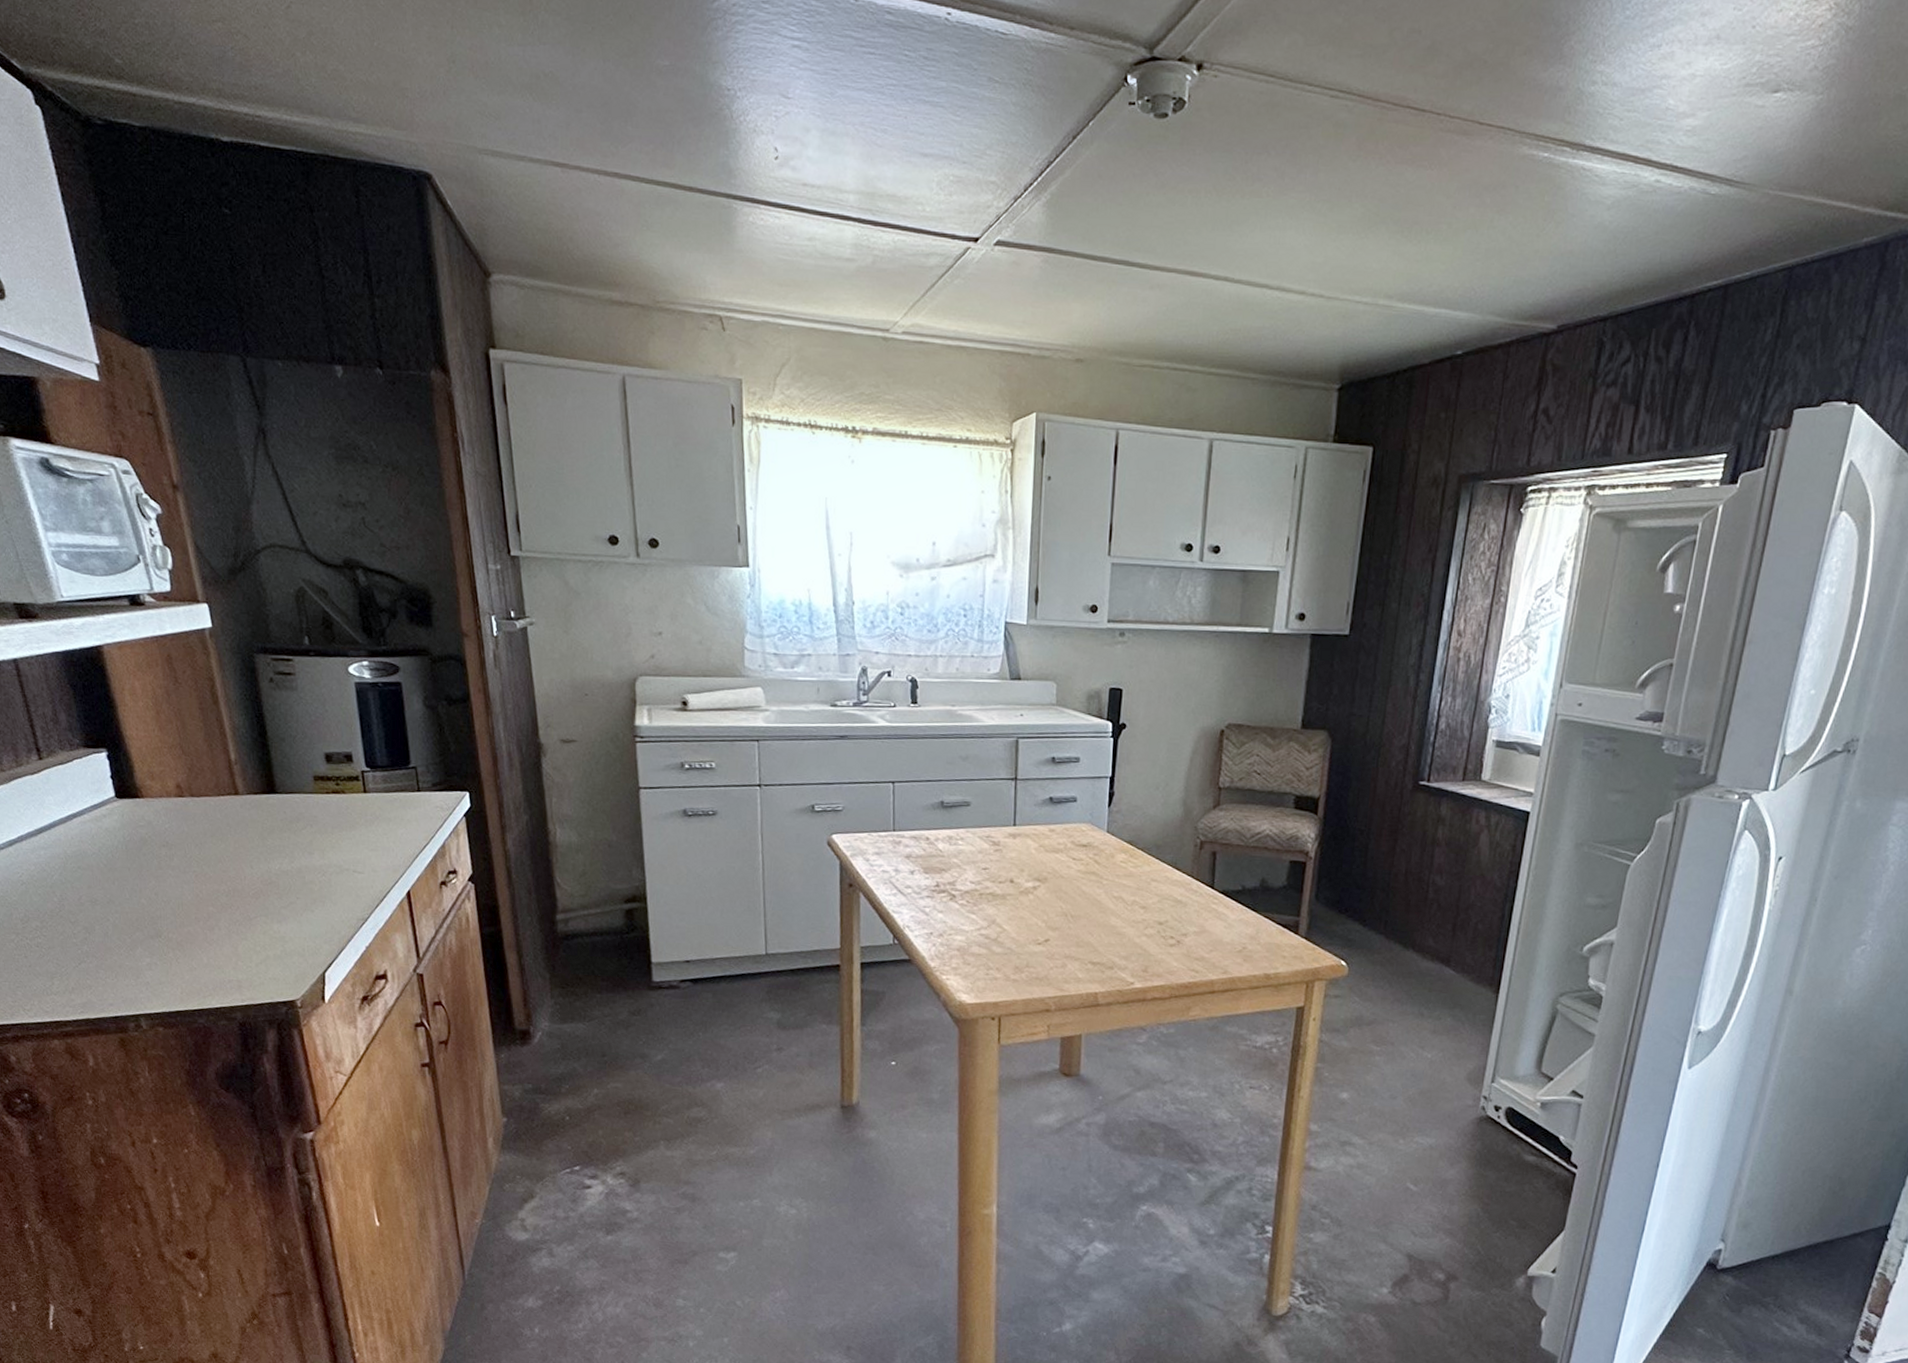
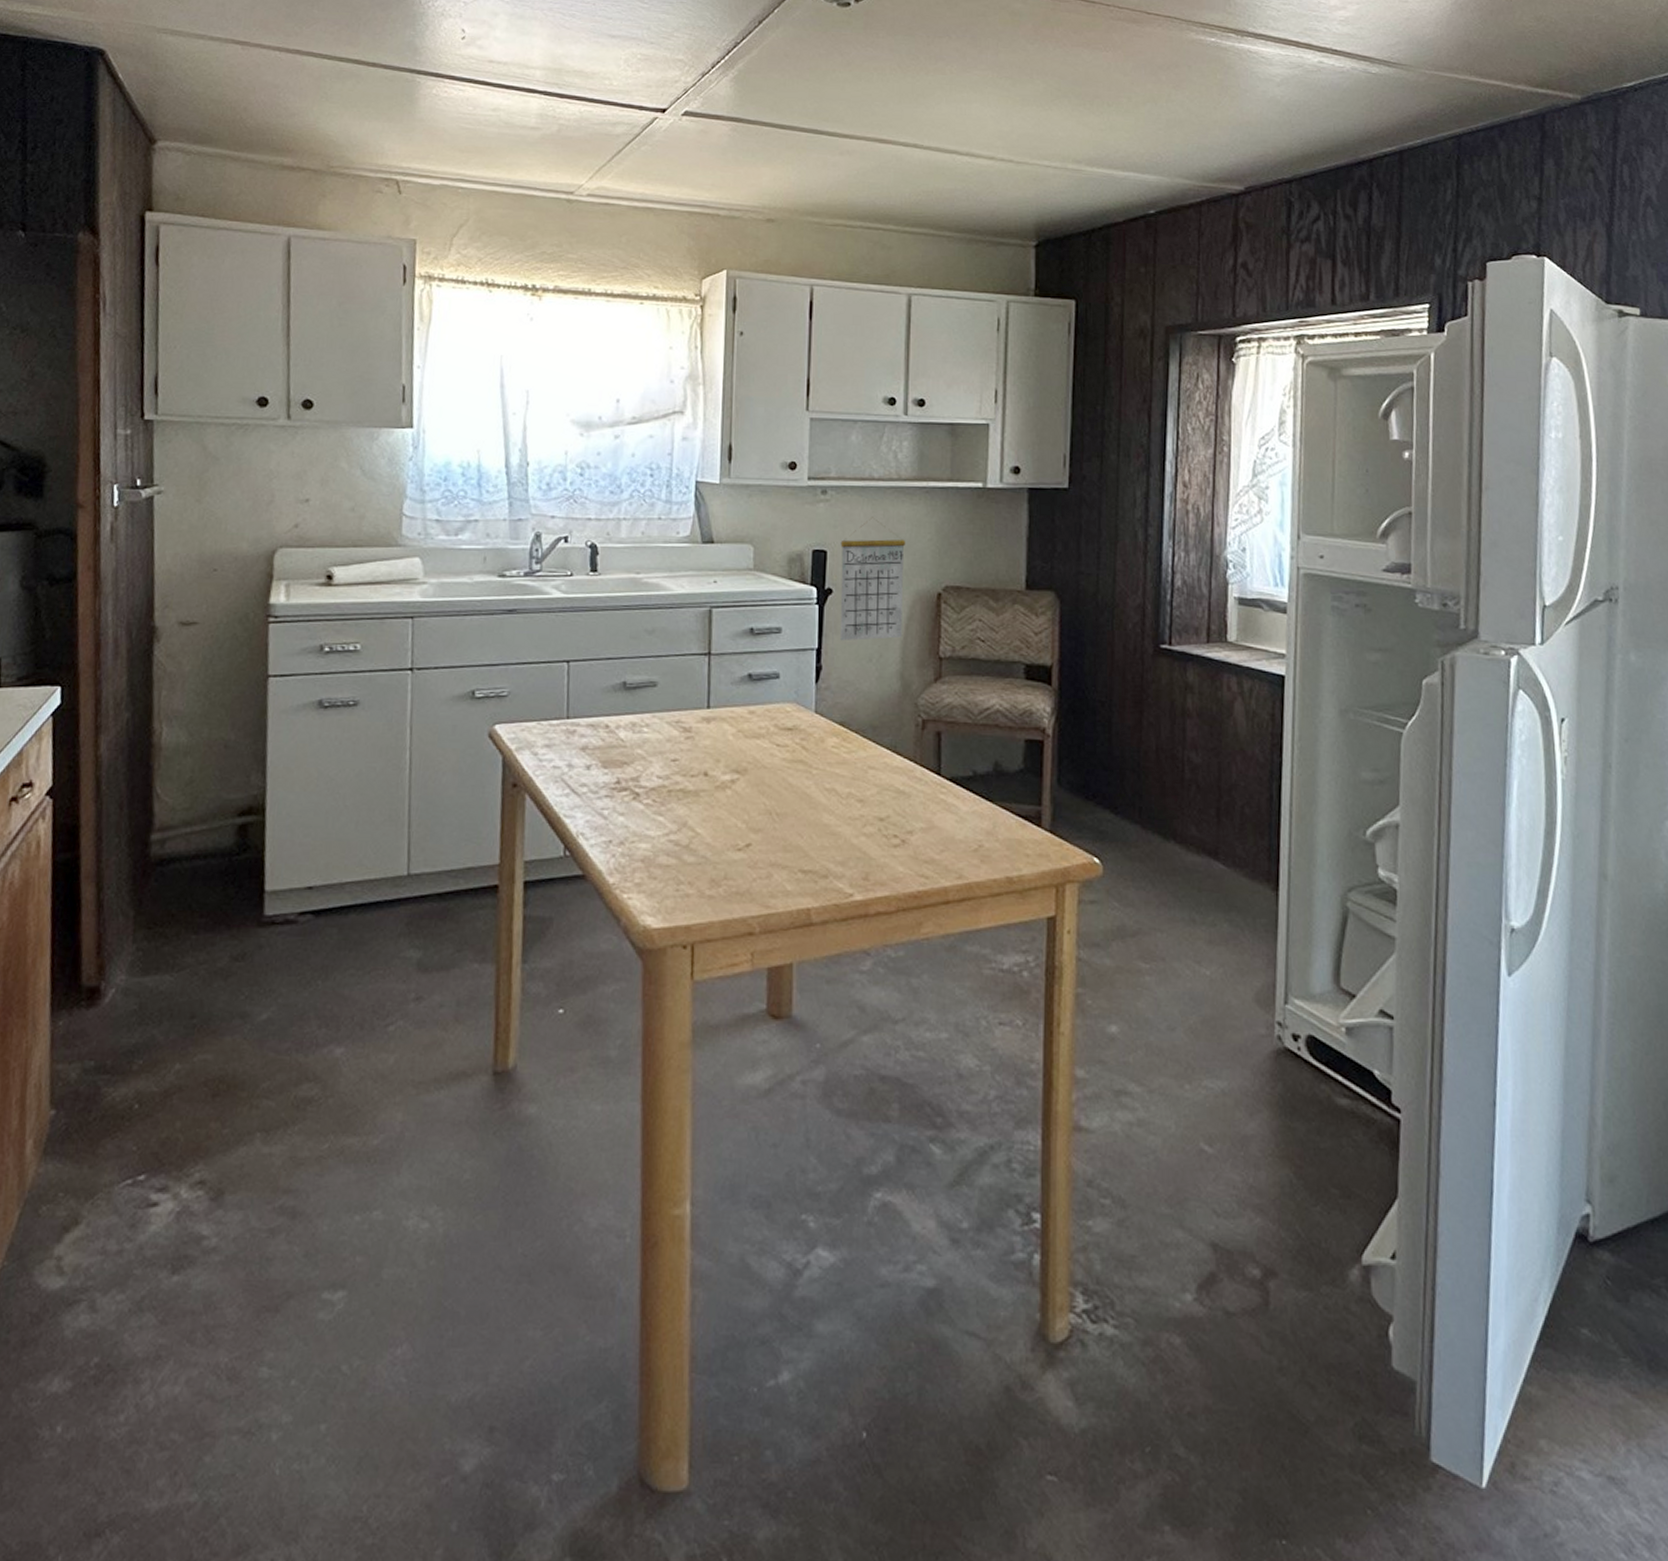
calendar: none [1131,658,1195,771] -> present [839,517,906,641]

